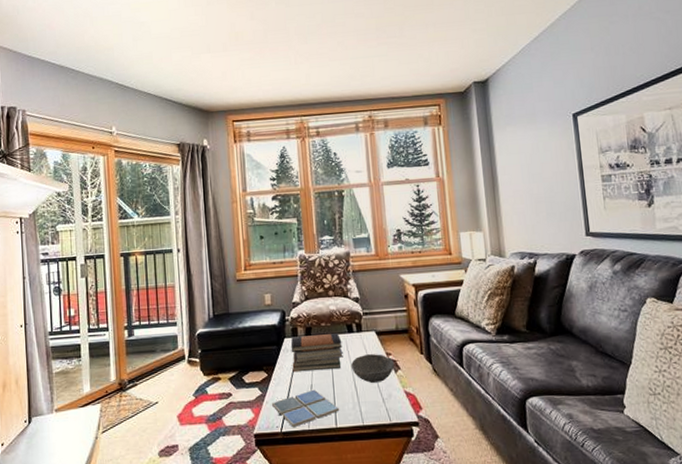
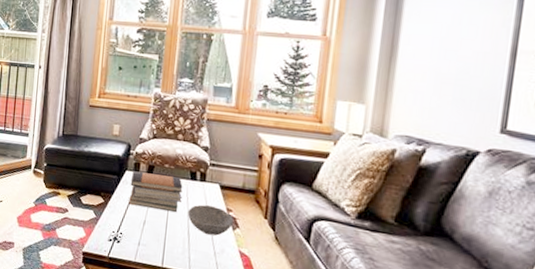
drink coaster: present [272,389,340,428] -> none [104,225,169,256]

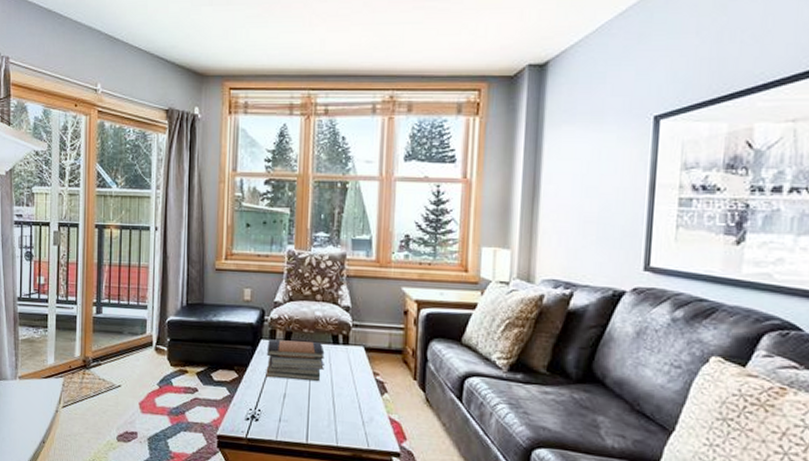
bowl: present [188,204,233,236] -> none [332,370,381,403]

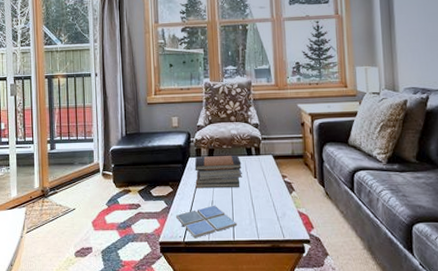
drink coaster: none [240,399,313,436] -> present [176,205,238,239]

